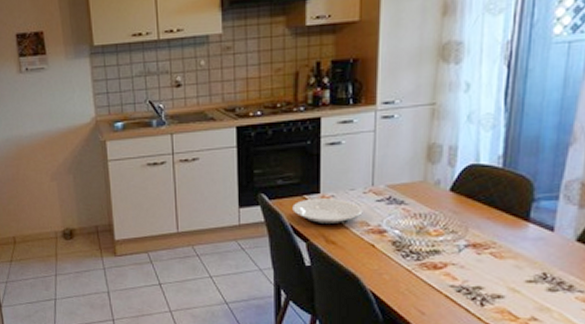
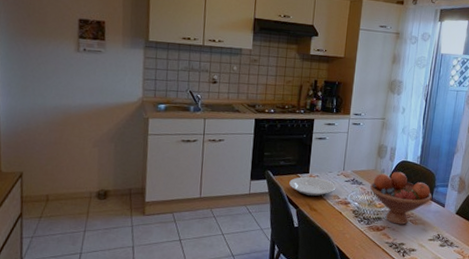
fruit bowl: none [418,182,529,260] -> present [370,172,432,225]

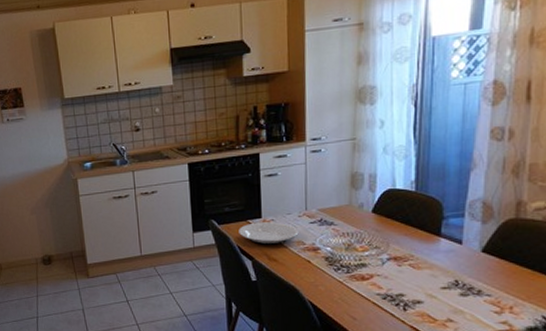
fruit bowl: present [370,172,432,225] -> none [345,204,440,271]

